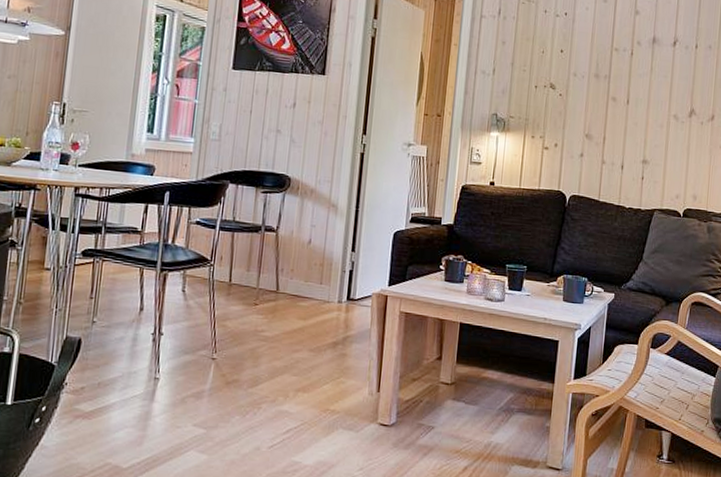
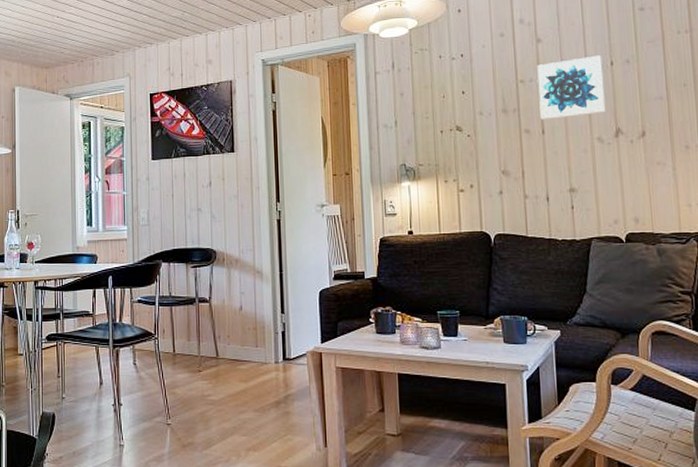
wall art: none [627,36,689,93] -> present [537,55,606,120]

